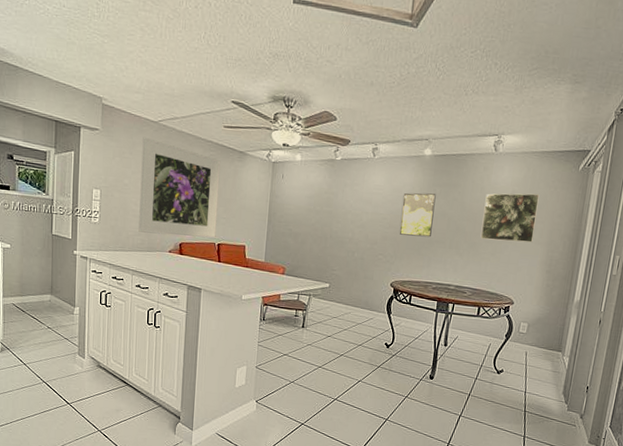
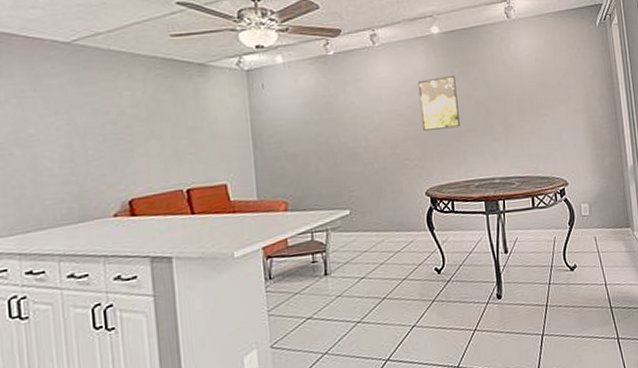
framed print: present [138,136,221,238] -> none [50,64,182,199]
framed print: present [480,193,540,243] -> none [509,58,570,118]

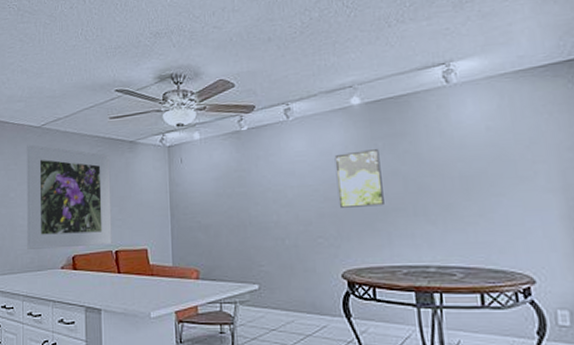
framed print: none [50,64,182,199] -> present [27,144,112,251]

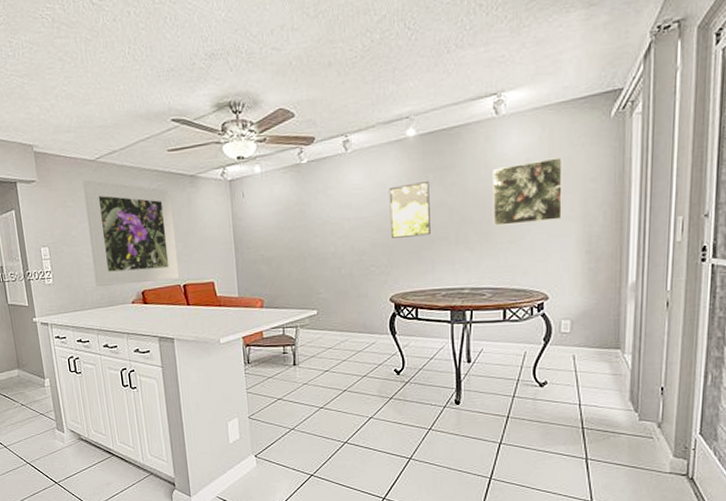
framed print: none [449,125,538,197] -> present [492,157,563,226]

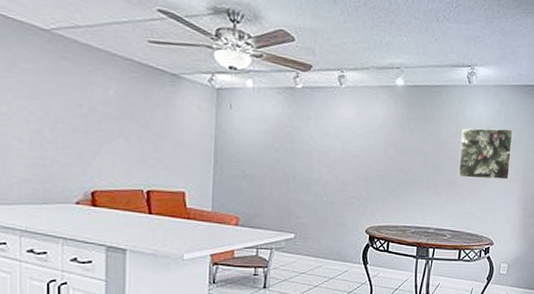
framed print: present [82,179,180,288] -> none [27,49,146,184]
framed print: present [389,181,431,238] -> none [372,127,411,177]

